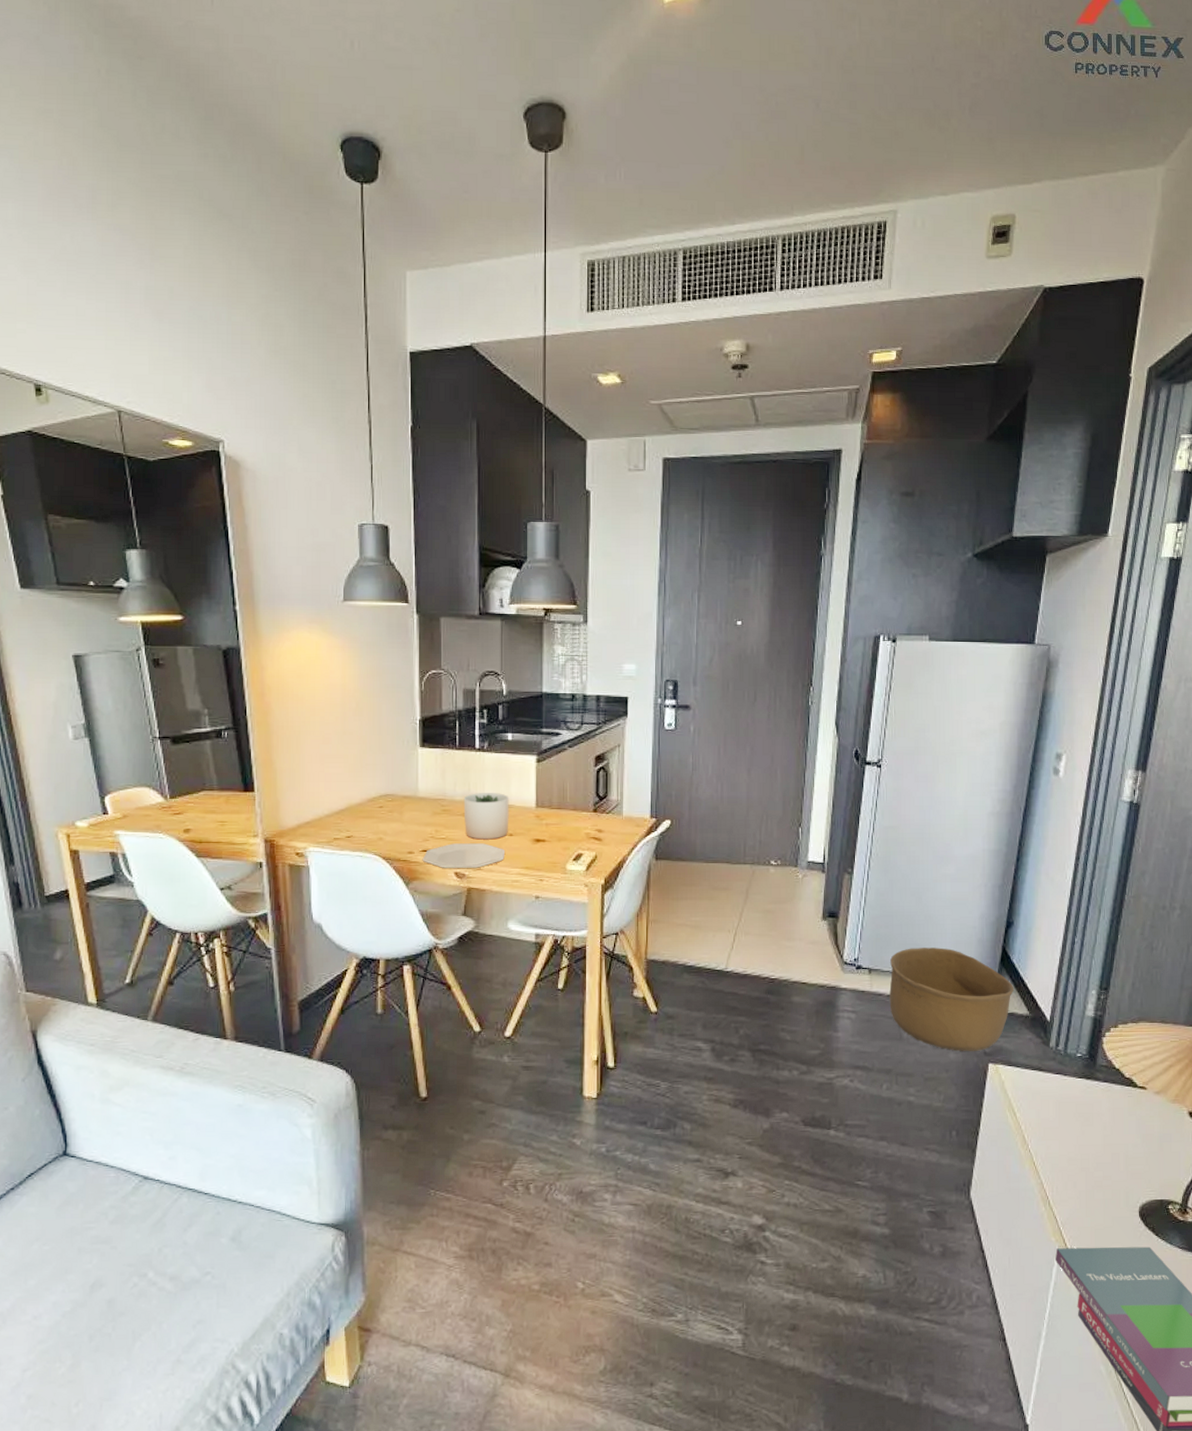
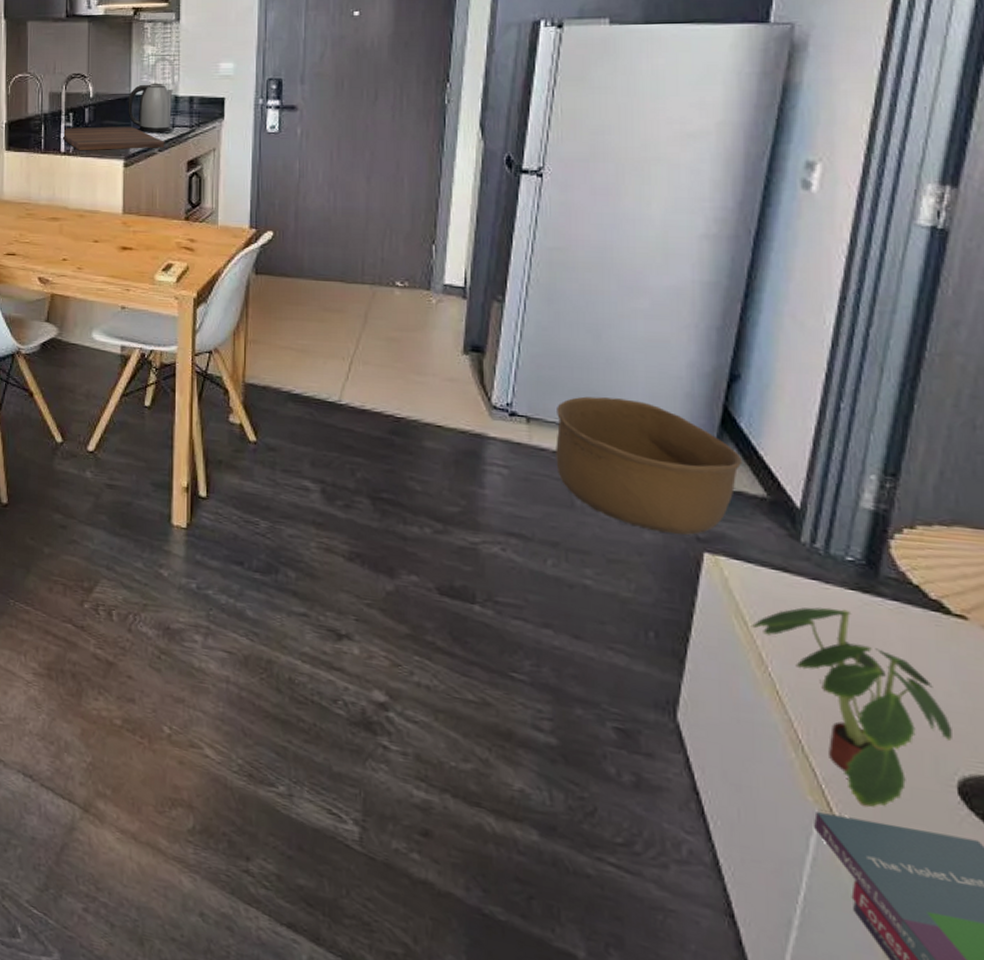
plate: present [422,843,506,869] -> none [6,248,91,275]
planter: present [463,793,509,840] -> none [48,197,95,246]
cutting board: none [475,723,575,746] -> present [61,126,165,150]
kettle: none [540,682,581,729] -> present [128,83,173,132]
plant: none [1018,1093,1136,1238] -> present [750,607,952,808]

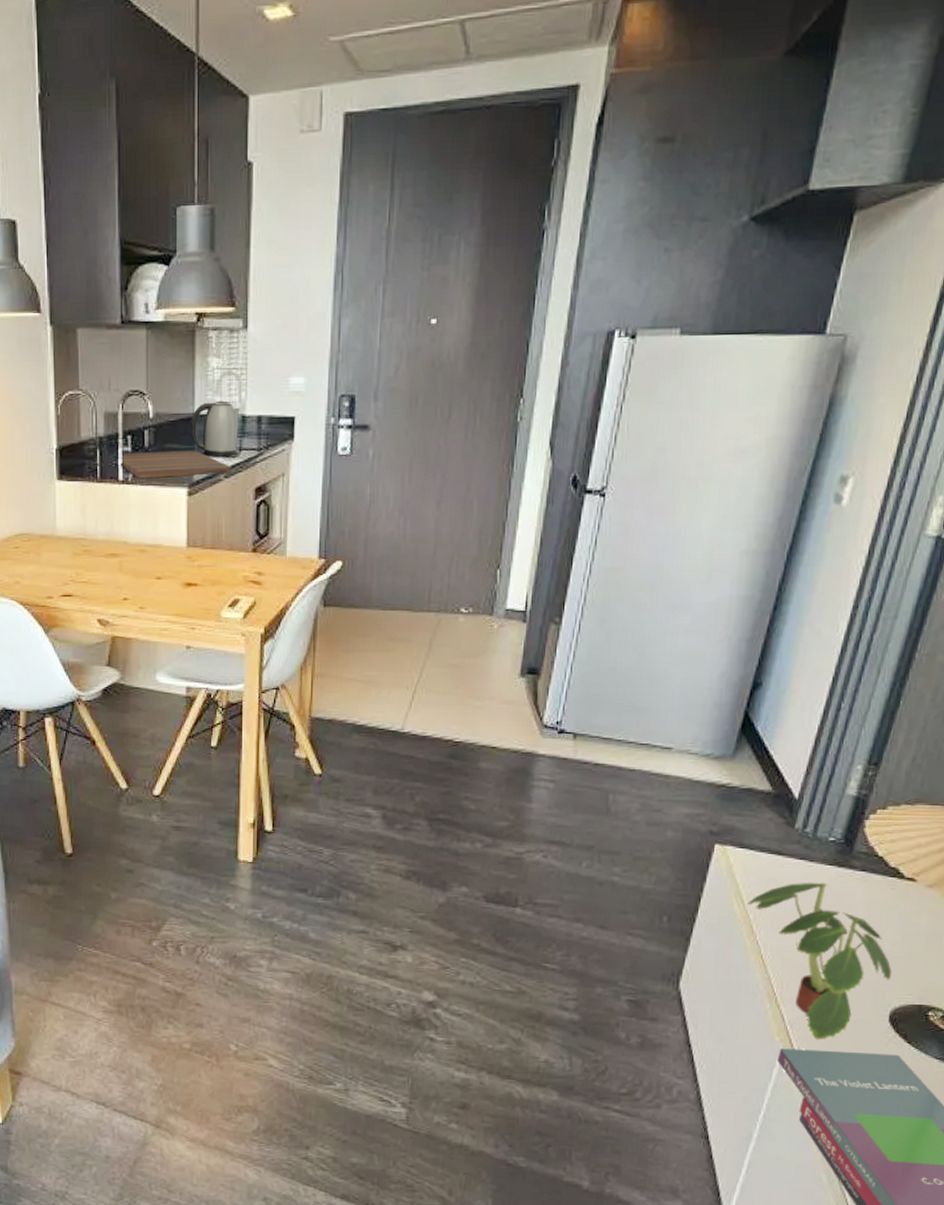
basket: present [556,396,743,536] -> none [596,711,756,831]

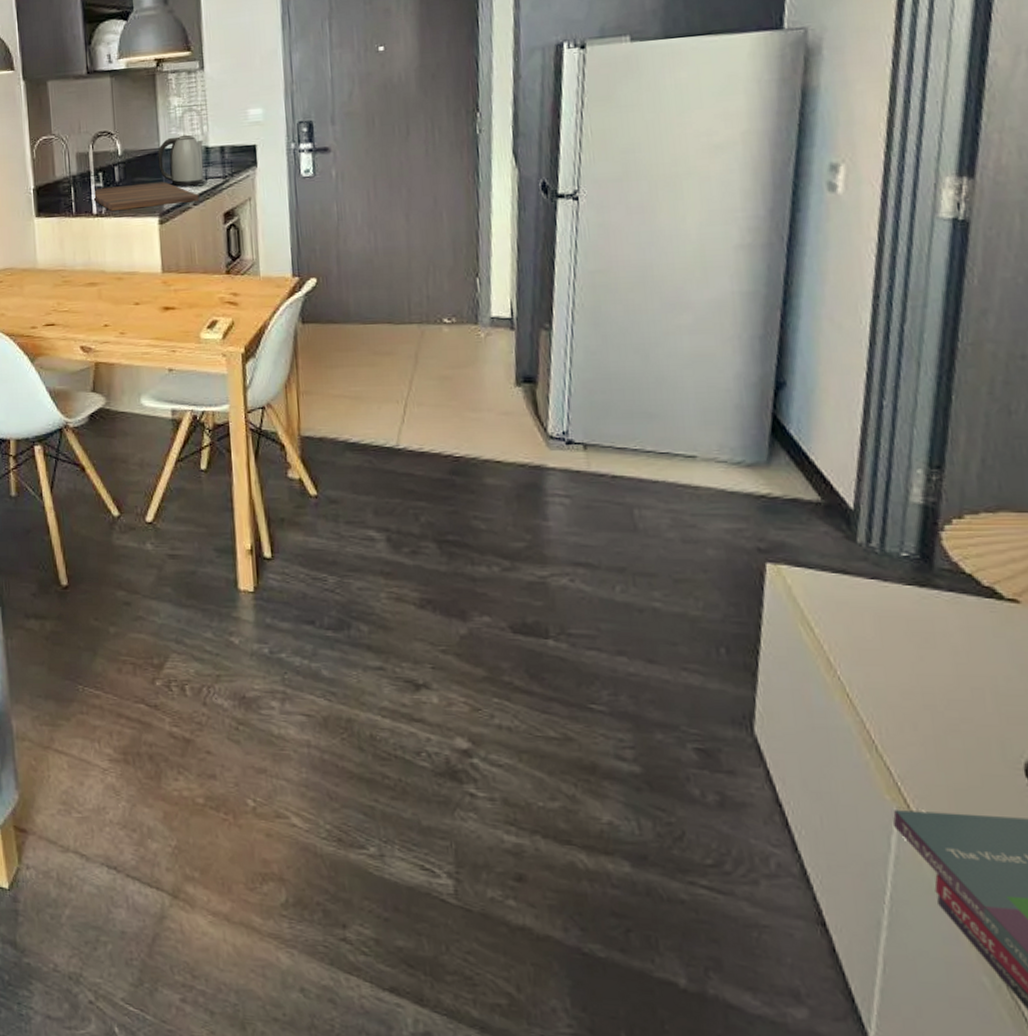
plant: present [746,882,892,1040] -> none [816,605,1016,800]

